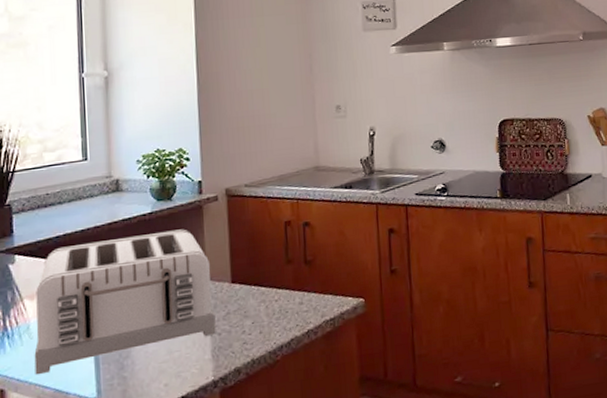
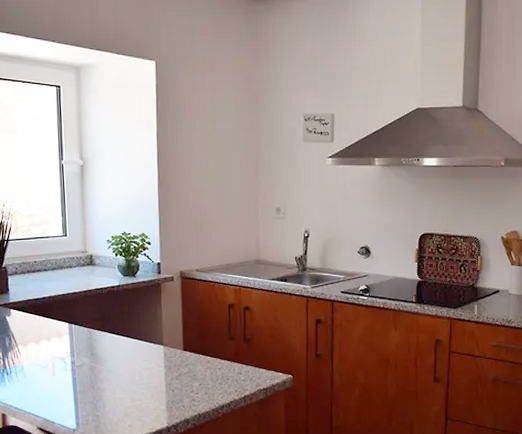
toaster: present [34,229,216,375] -> none [27,302,170,406]

